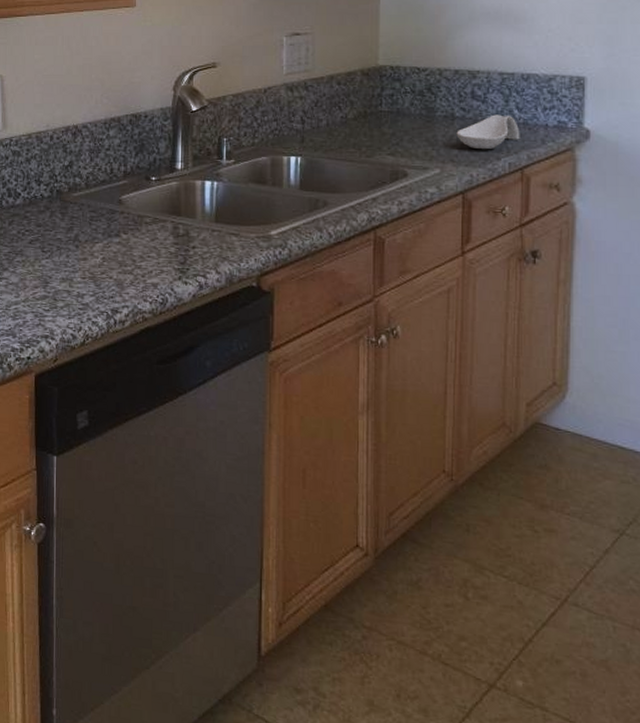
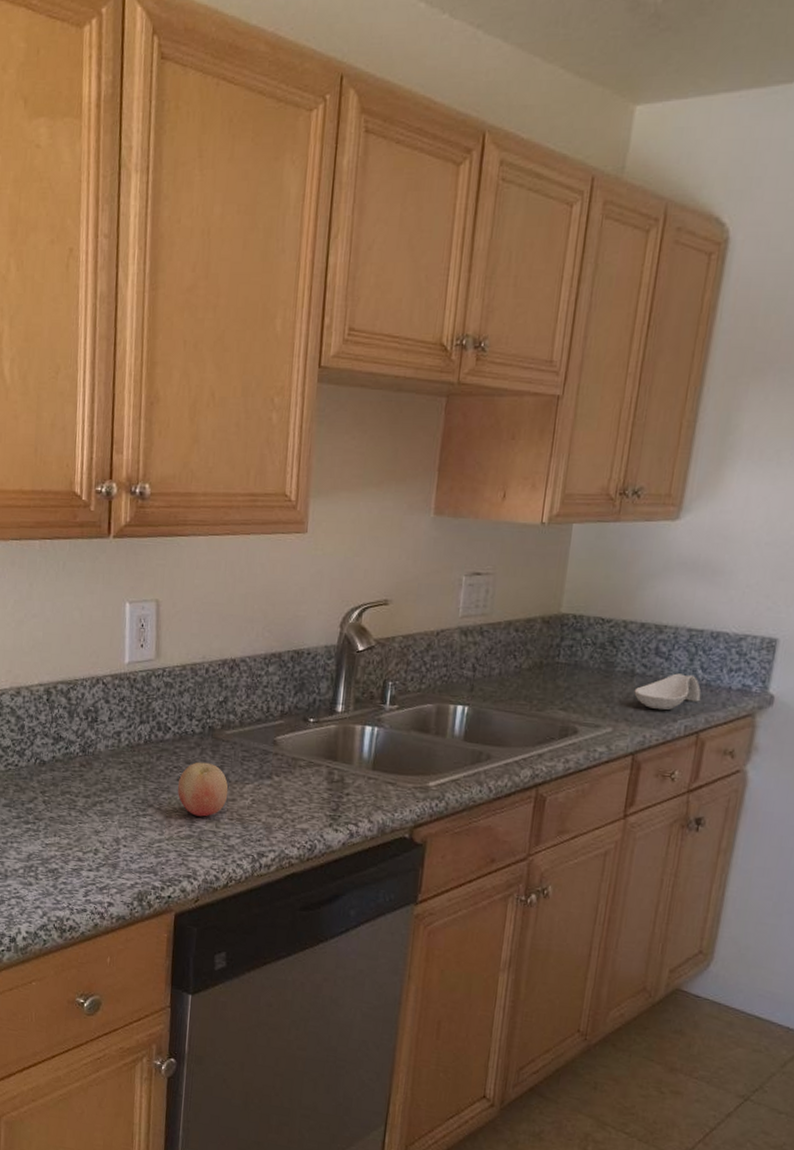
fruit: none [31,224,79,277] -> present [178,762,229,817]

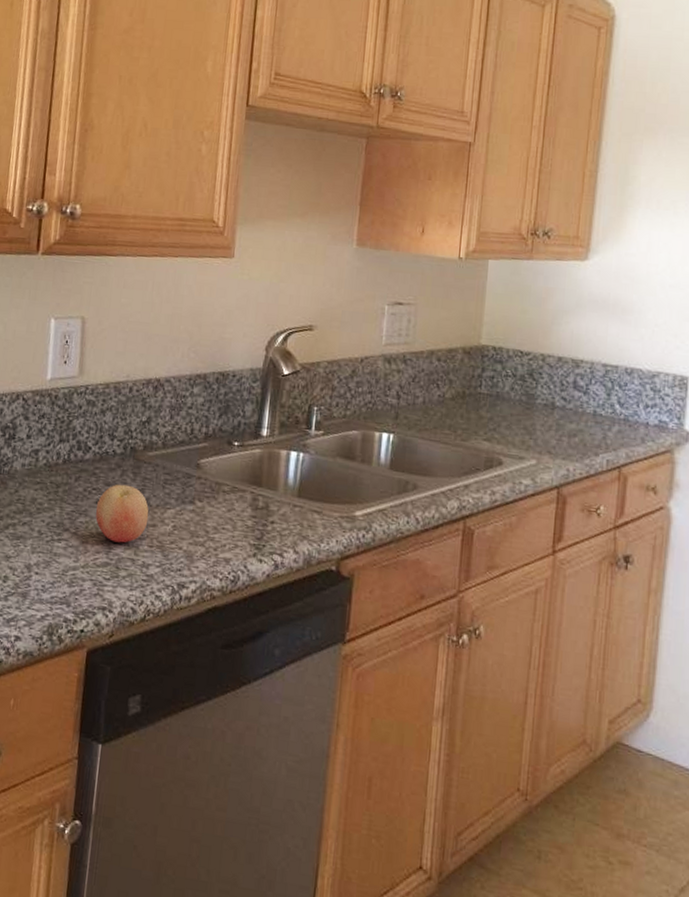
spoon rest: present [634,673,701,711] -> none [555,407,620,444]

